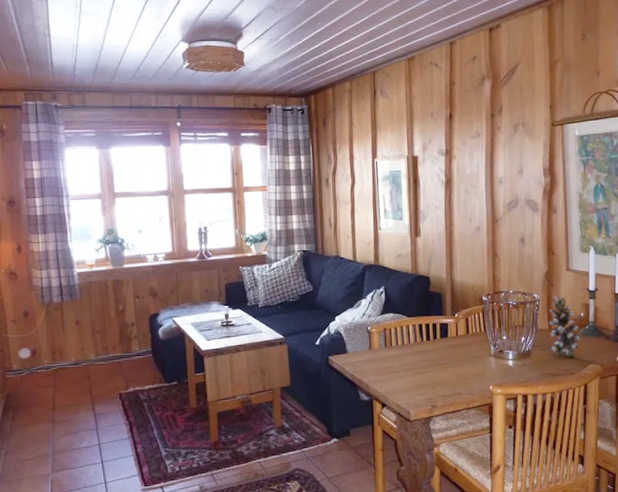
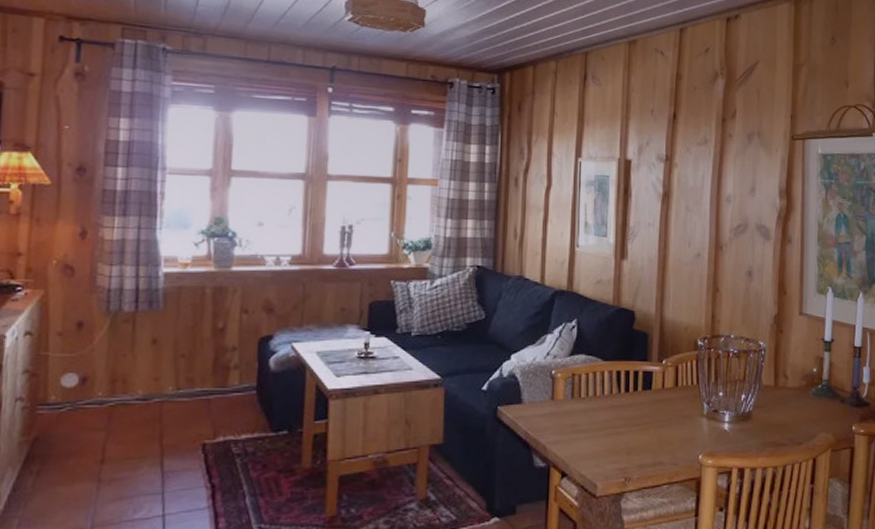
flower: present [549,295,580,359] -> none [775,344,811,425]

